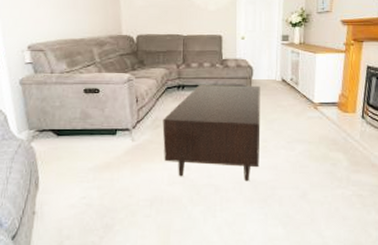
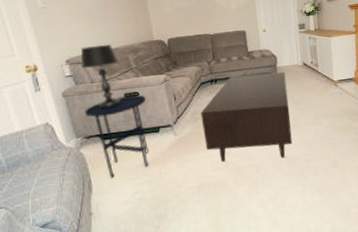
side table: none [41,90,106,178] -> present [85,94,148,178]
table lamp: none [42,34,82,102] -> present [80,45,120,109]

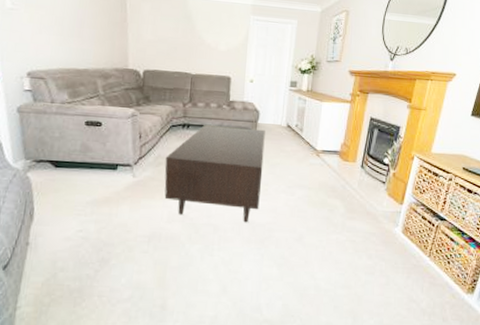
table lamp: present [80,45,120,109] -> none [43,62,85,134]
side table: present [85,94,148,178] -> none [39,123,108,210]

